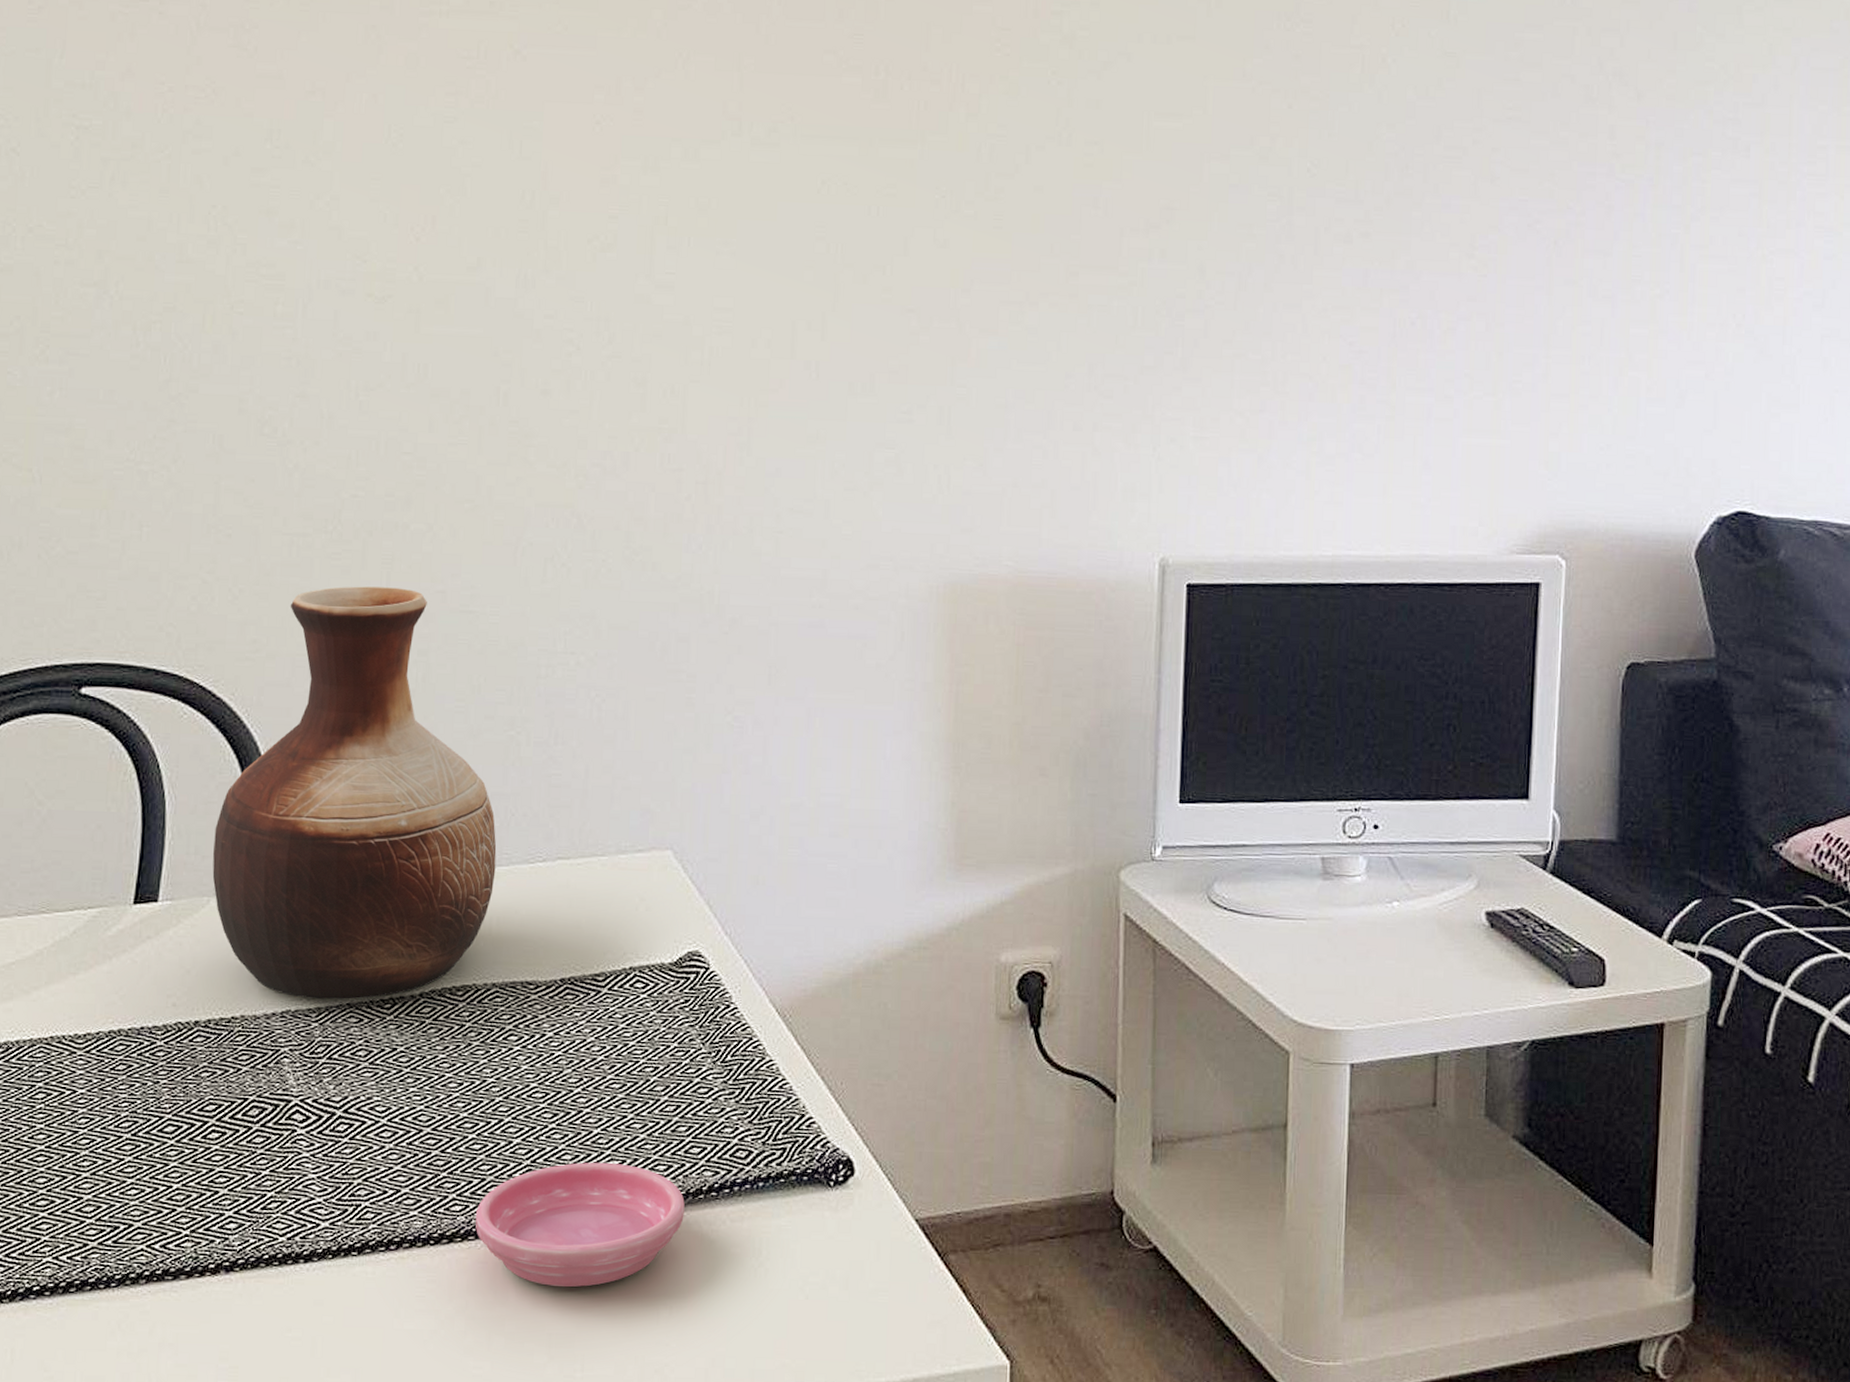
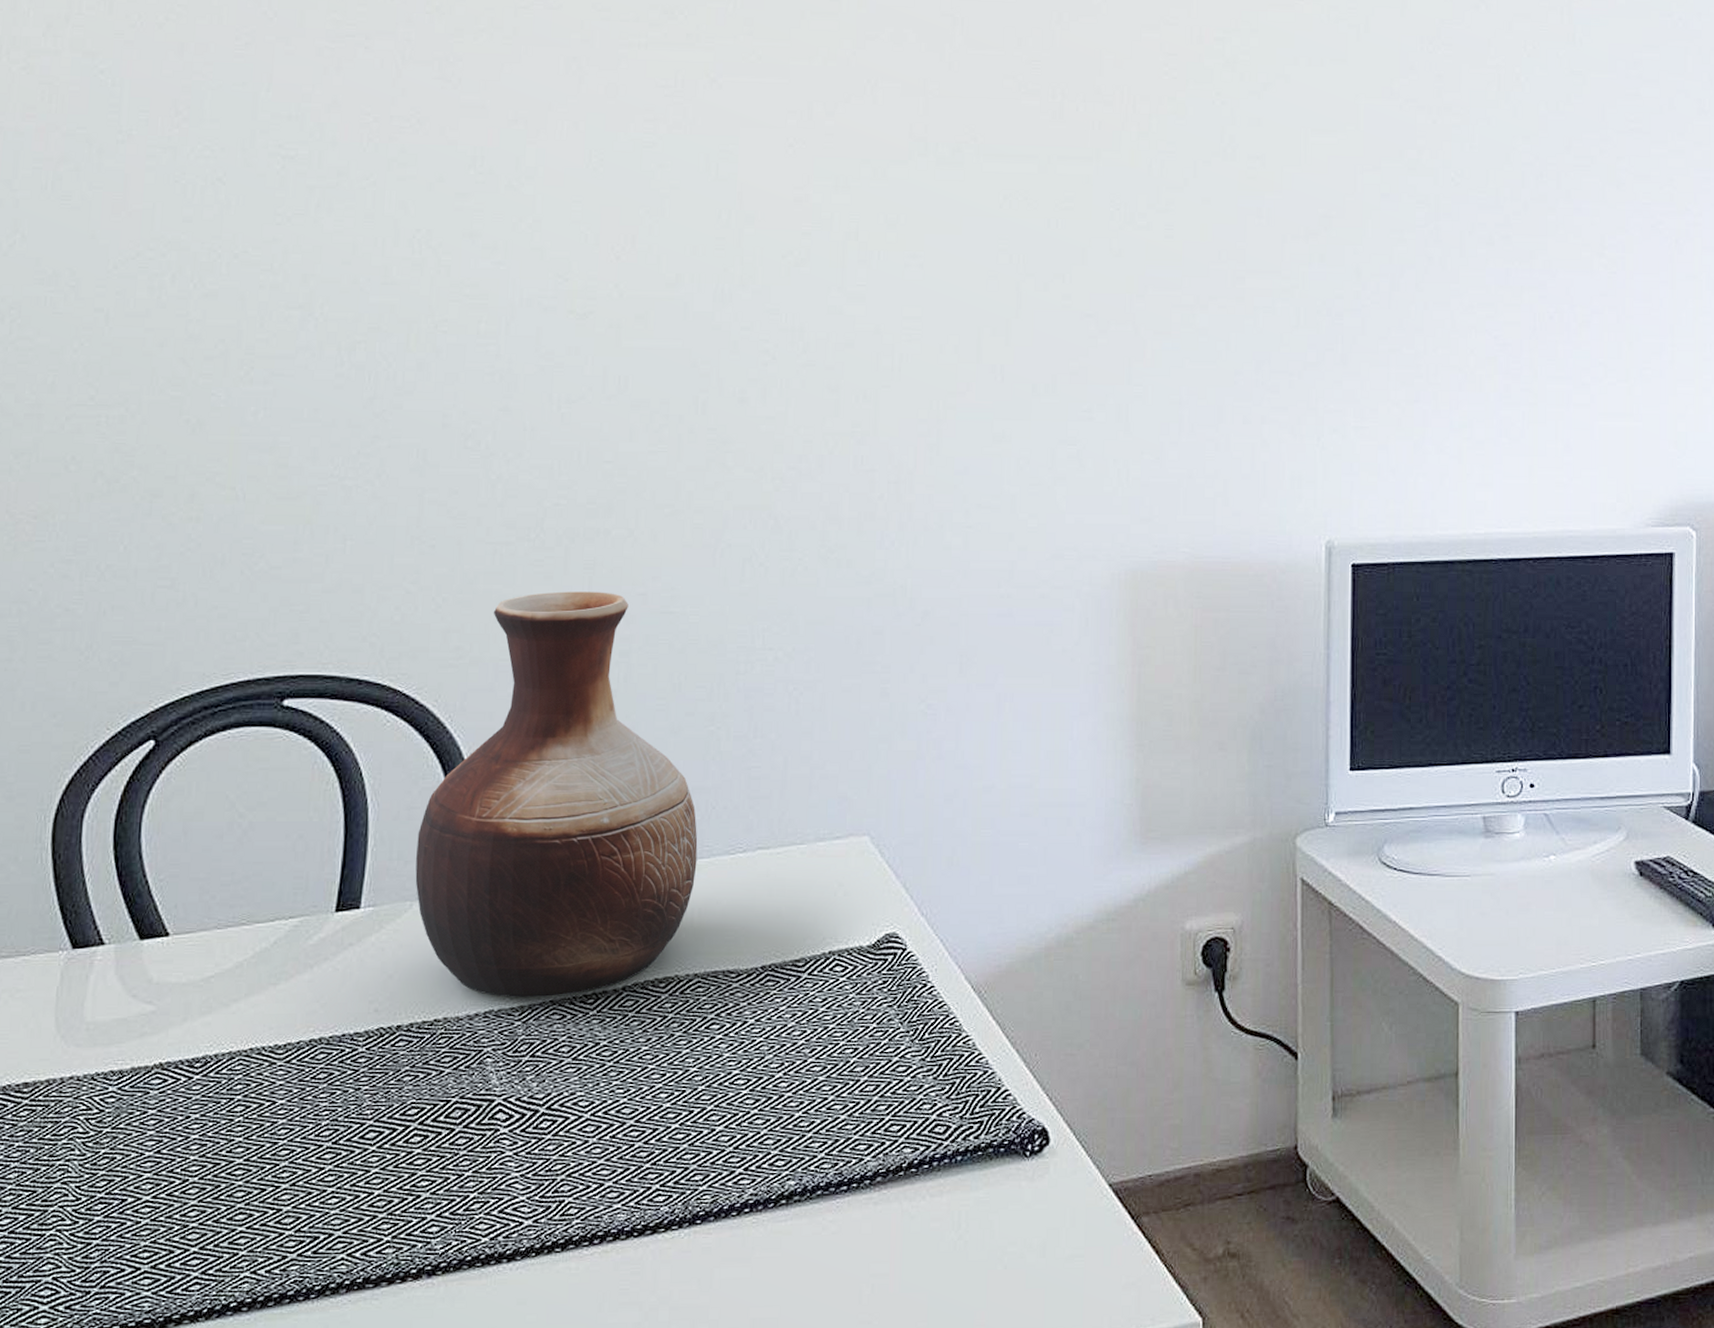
saucer: present [475,1162,685,1288] -> none [678,1145,885,1272]

